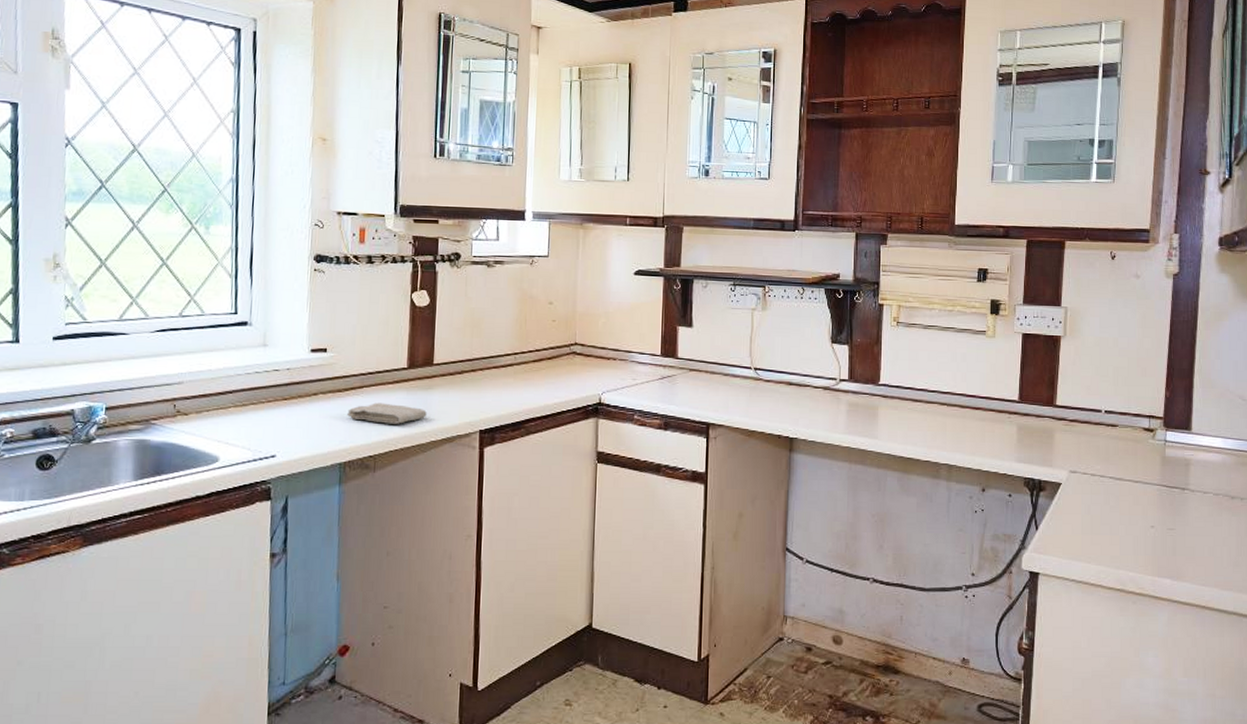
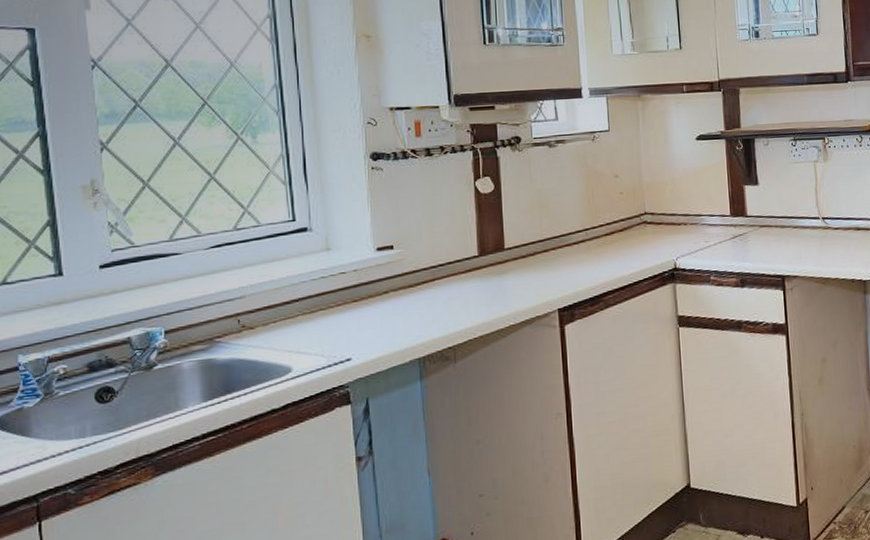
washcloth: present [347,402,427,424] -> none [421,293,503,314]

